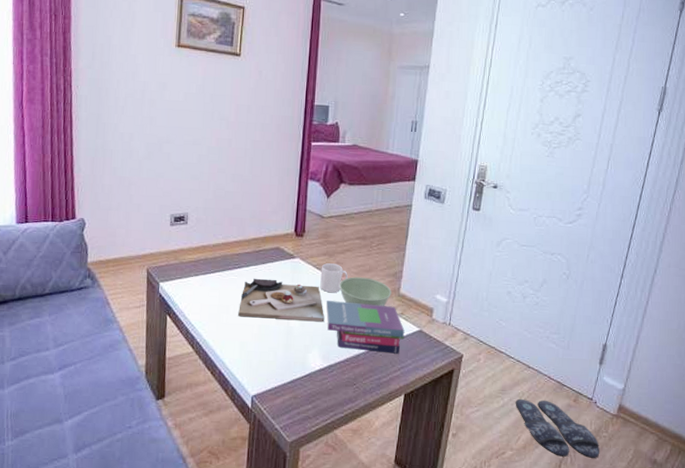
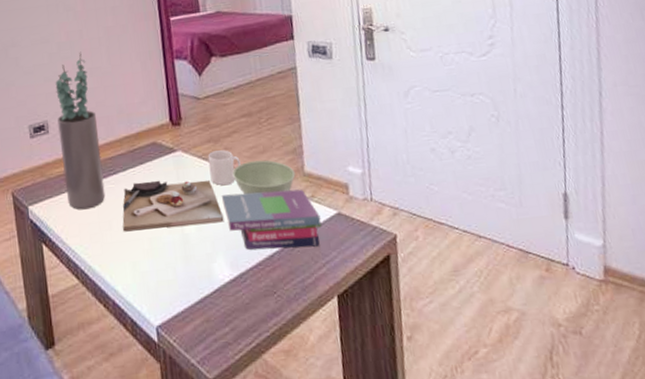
vase: none [194,158,232,293] -> present [55,51,106,210]
slippers: present [515,398,600,458] -> none [474,275,597,346]

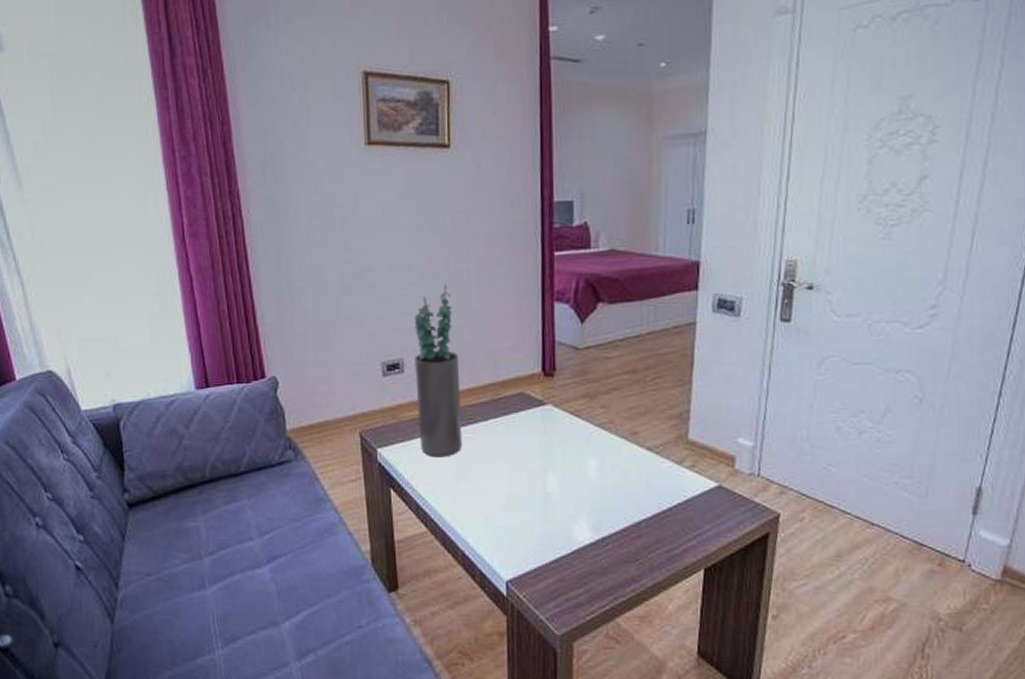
decorative tray: present [122,179,224,232] -> none [479,433,591,484]
mug: present [207,150,241,186] -> none [581,408,617,446]
books: present [221,189,322,250] -> none [591,455,699,518]
bowl: present [233,160,296,195] -> none [607,422,677,459]

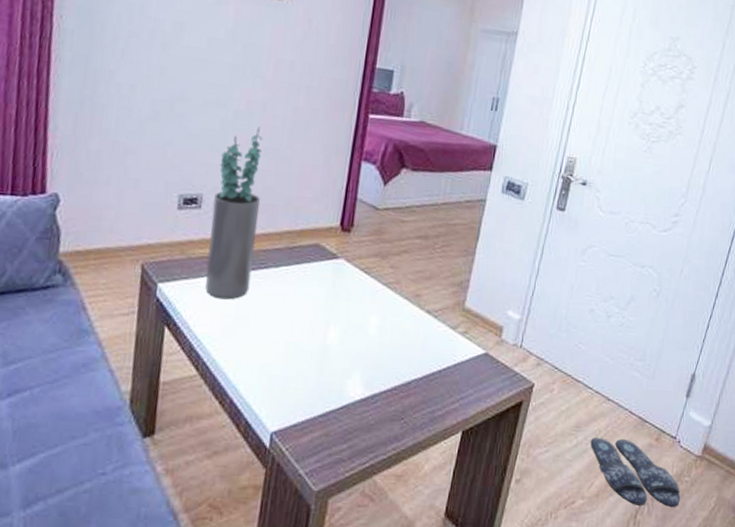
slippers: none [856,566,979,638] -> present [590,437,681,507]

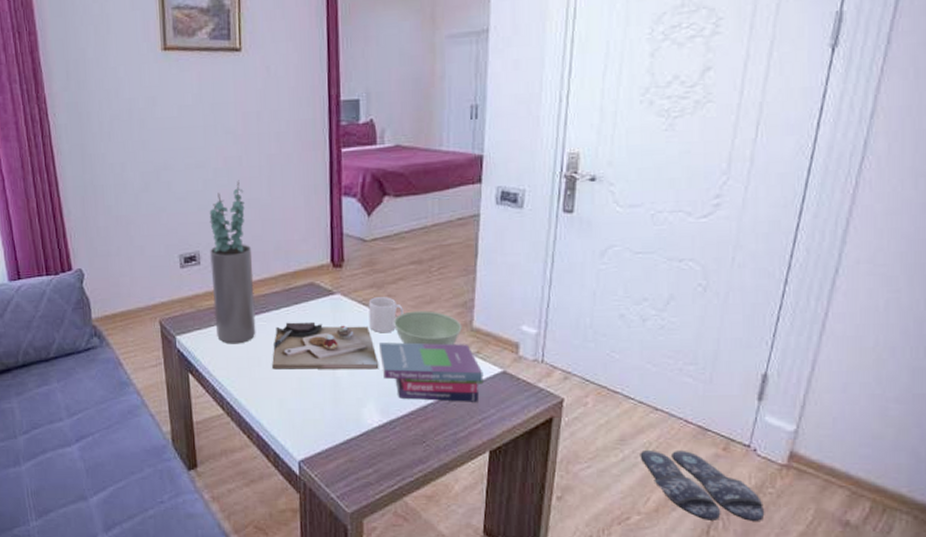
decorative tray: none [260,282,371,339] -> present [272,321,379,370]
mug: none [367,266,403,305] -> present [368,297,404,333]
books: none [372,313,468,381] -> present [378,342,484,402]
bowl: none [392,285,455,323] -> present [394,311,462,346]

